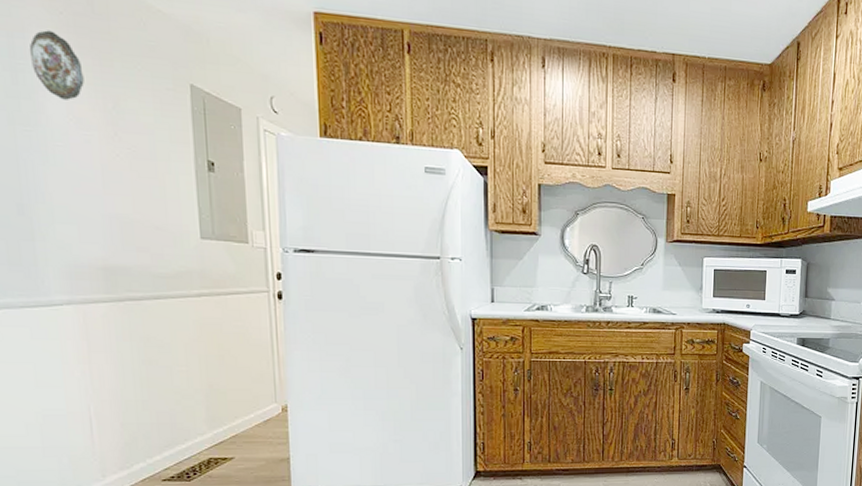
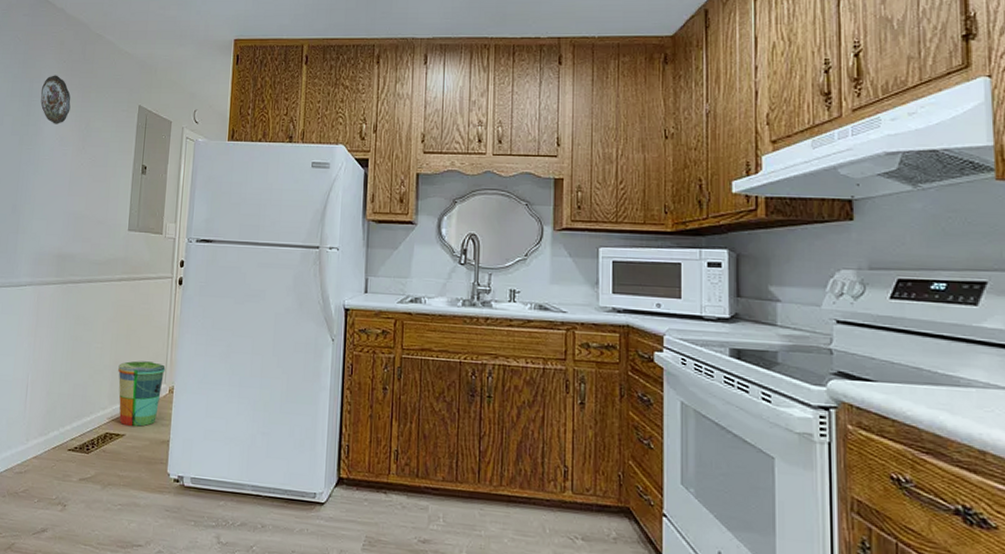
trash can: none [213,382,274,448] -> present [118,361,166,427]

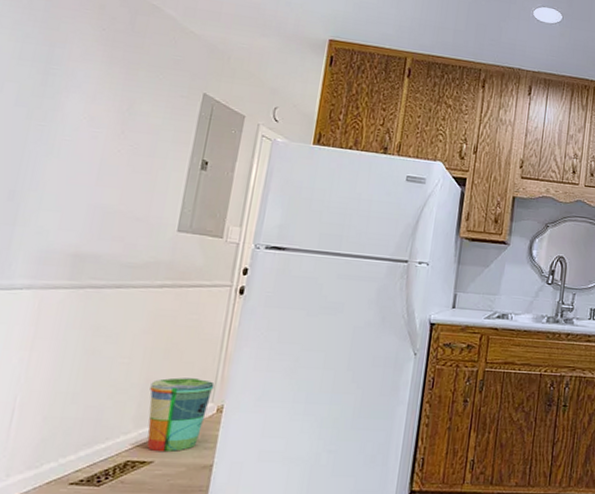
decorative plate: present [40,75,71,124] -> none [63,42,109,101]

